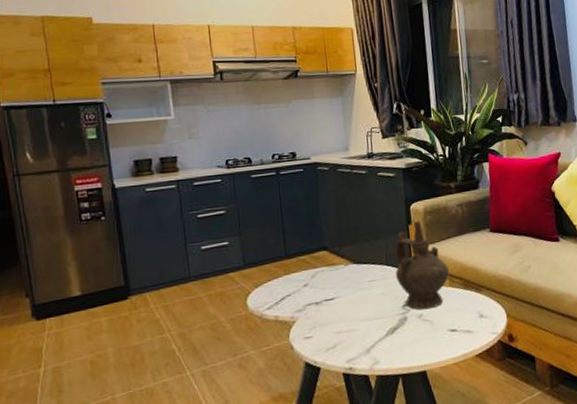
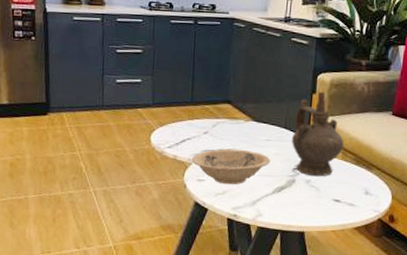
bowl: none [294,295,378,337] -> present [191,148,270,185]

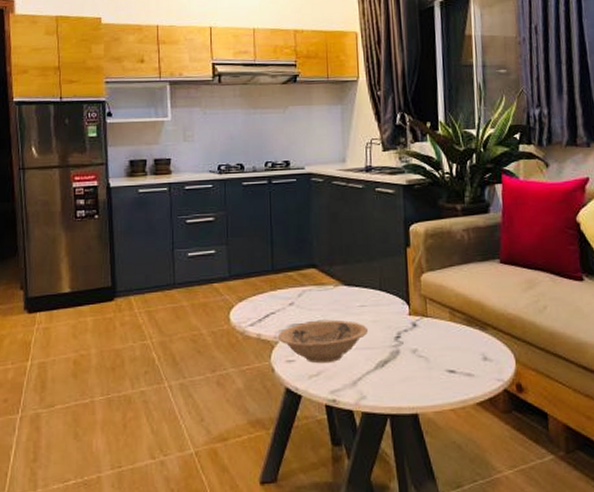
ceremonial vessel: present [291,91,344,177] -> none [389,244,450,345]

